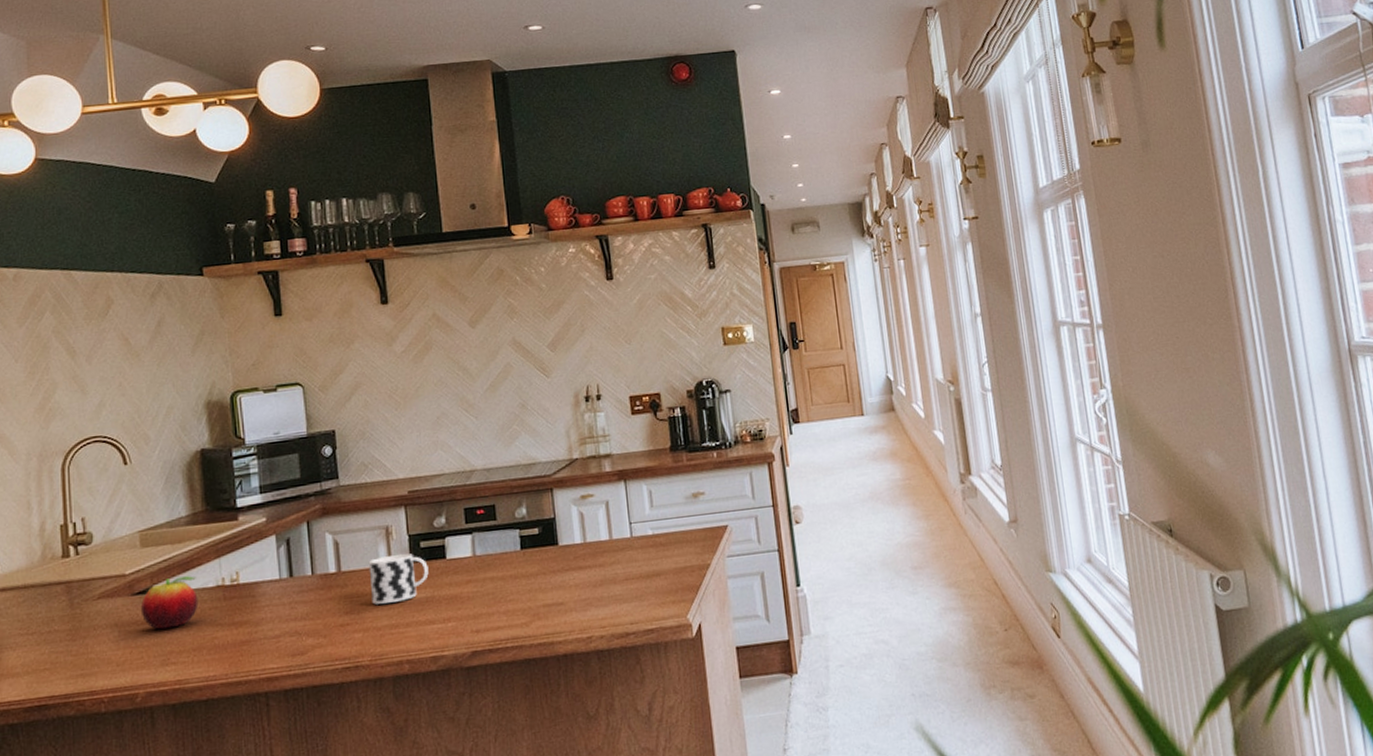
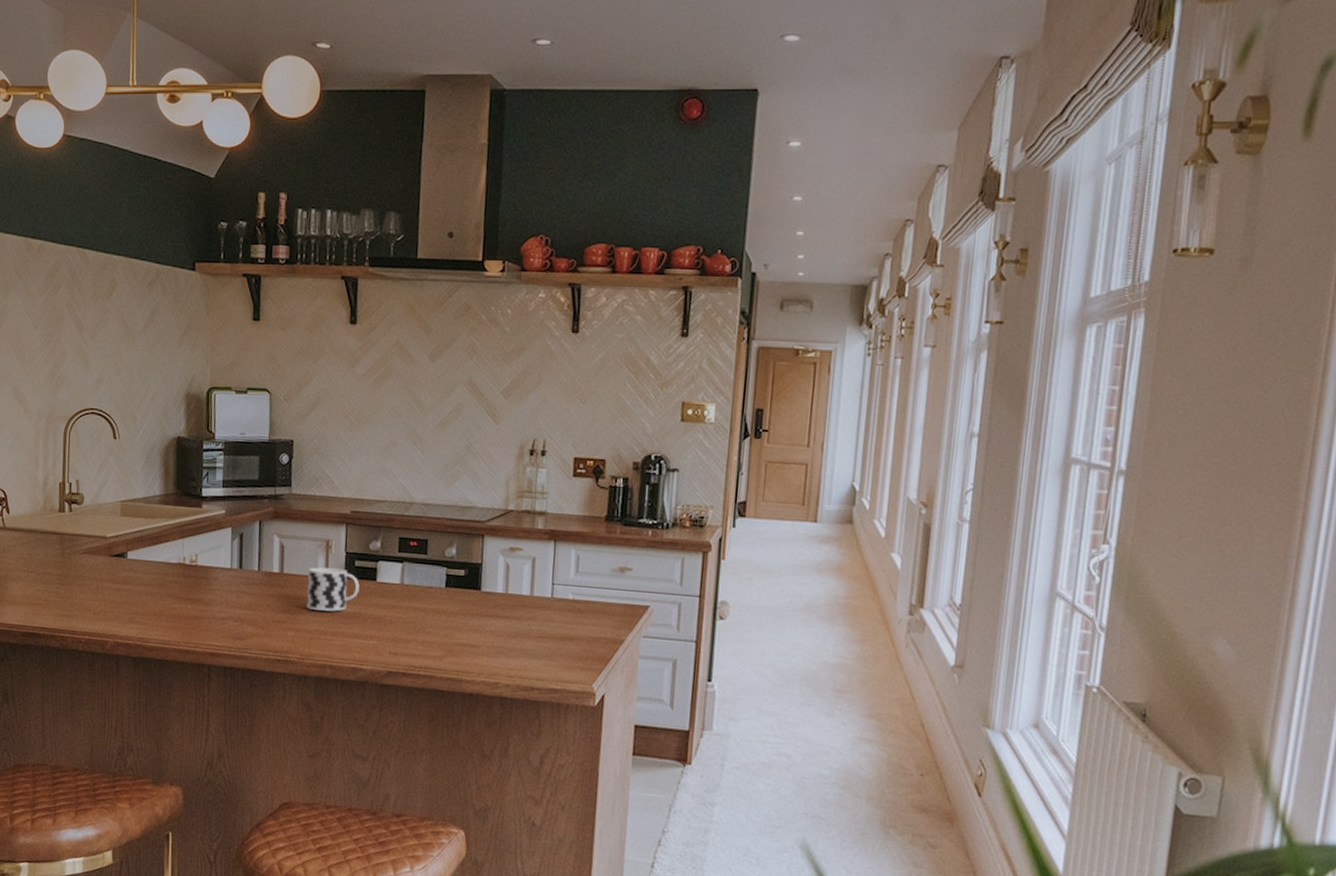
fruit: present [140,576,199,630] -> none [116,548,163,592]

